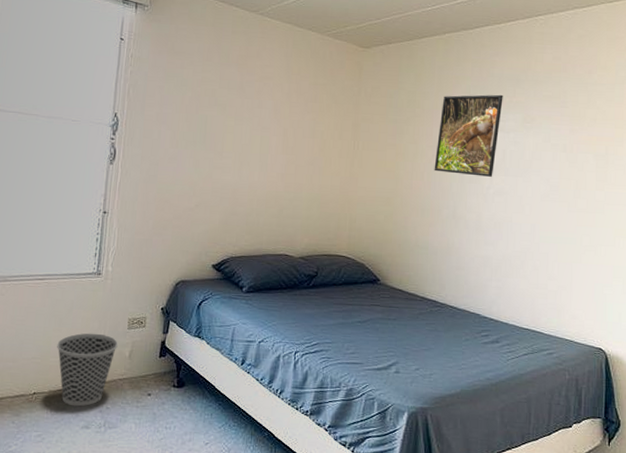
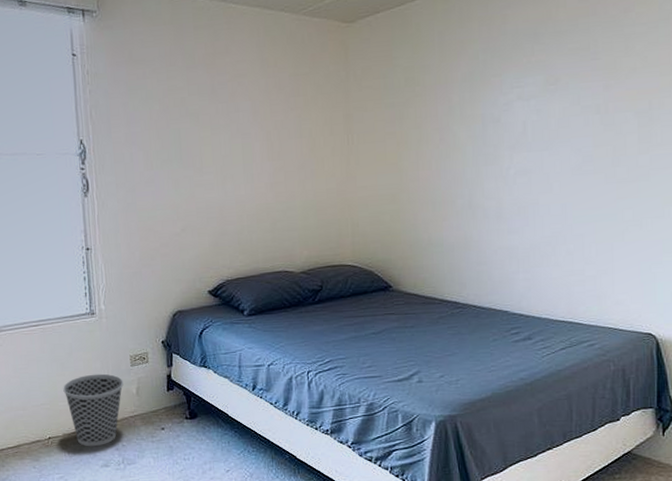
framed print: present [434,94,503,177] -> none [442,55,520,158]

